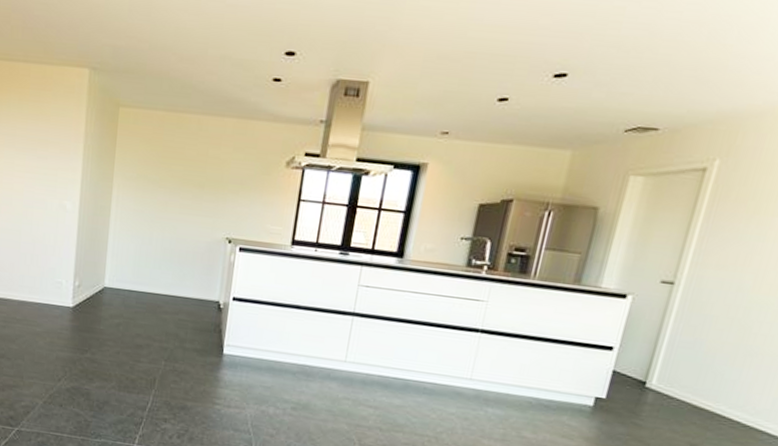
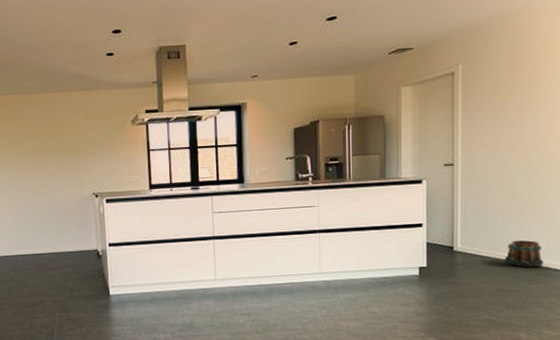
bucket: none [708,391,764,430] -> present [504,240,544,268]

